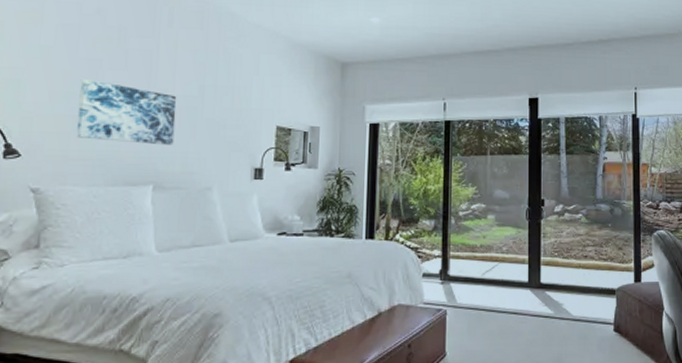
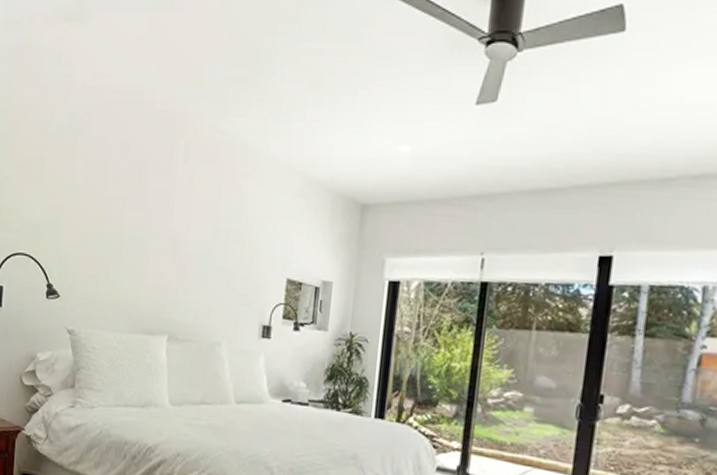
wall art: present [76,78,177,146] -> none [103,219,191,295]

